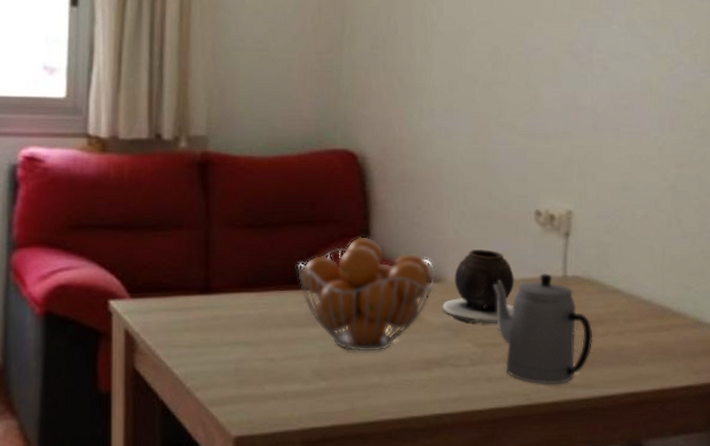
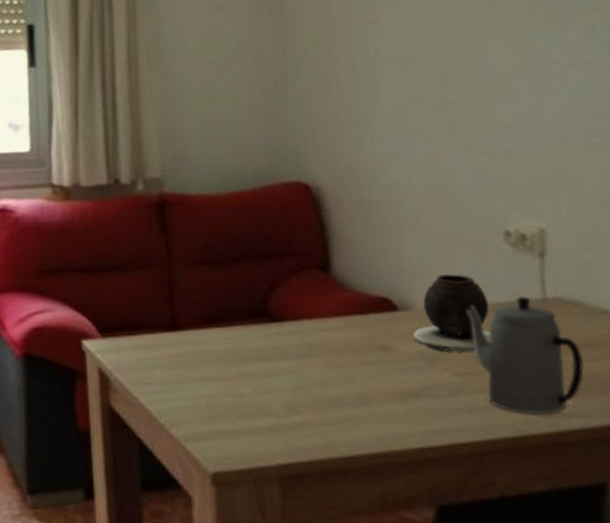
fruit basket: present [297,236,436,352] -> none [260,267,404,384]

